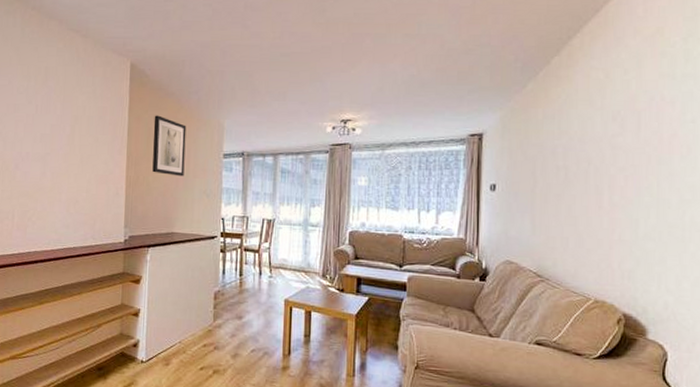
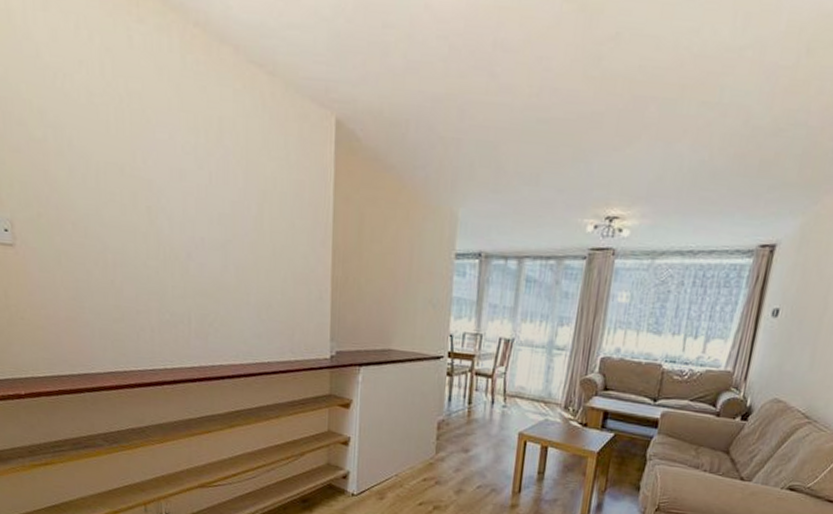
wall art: present [152,115,187,177] -> none [365,196,410,280]

